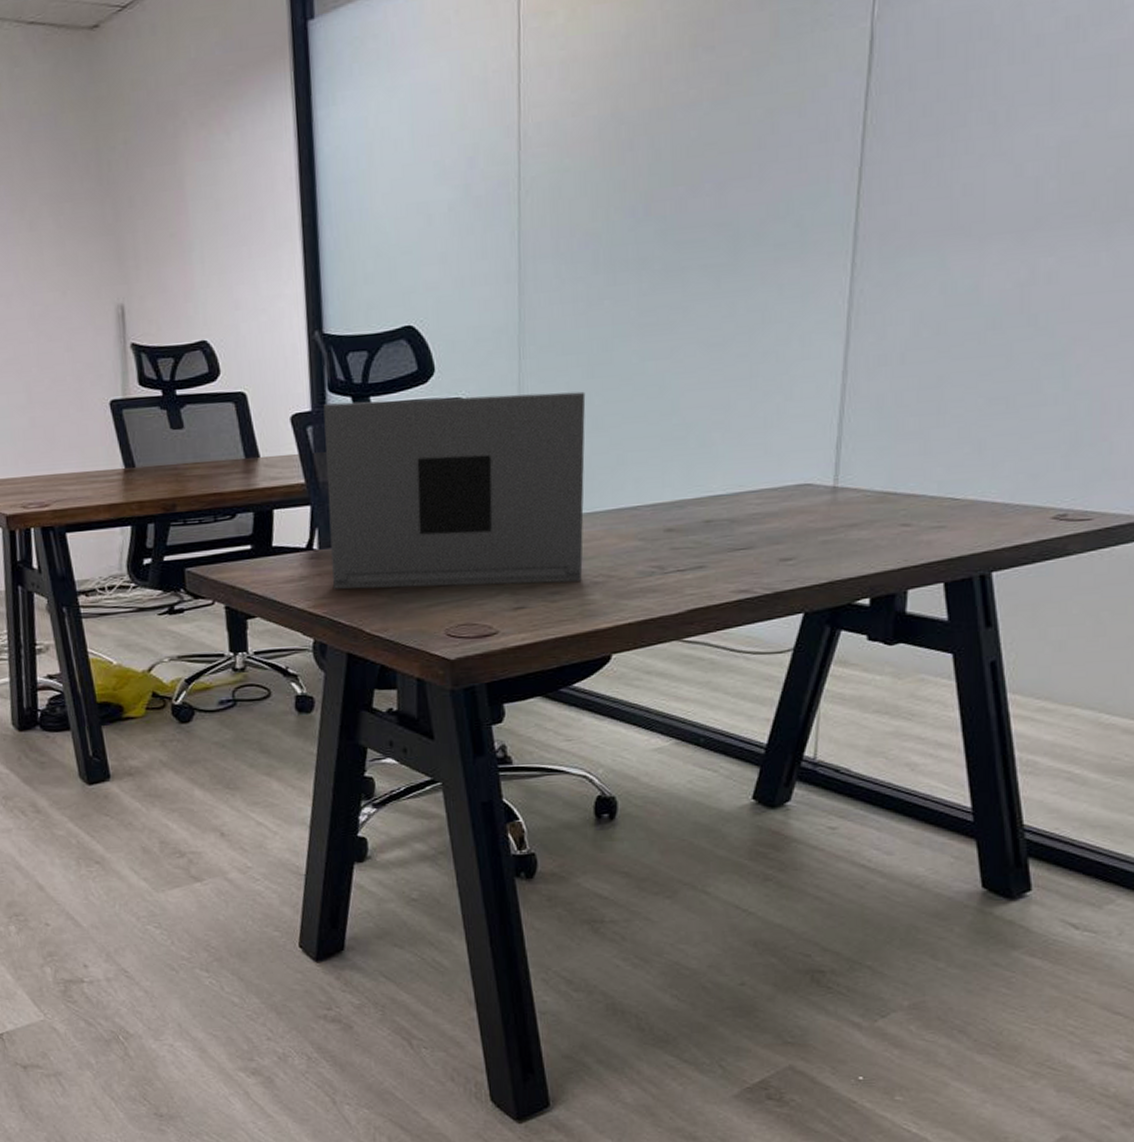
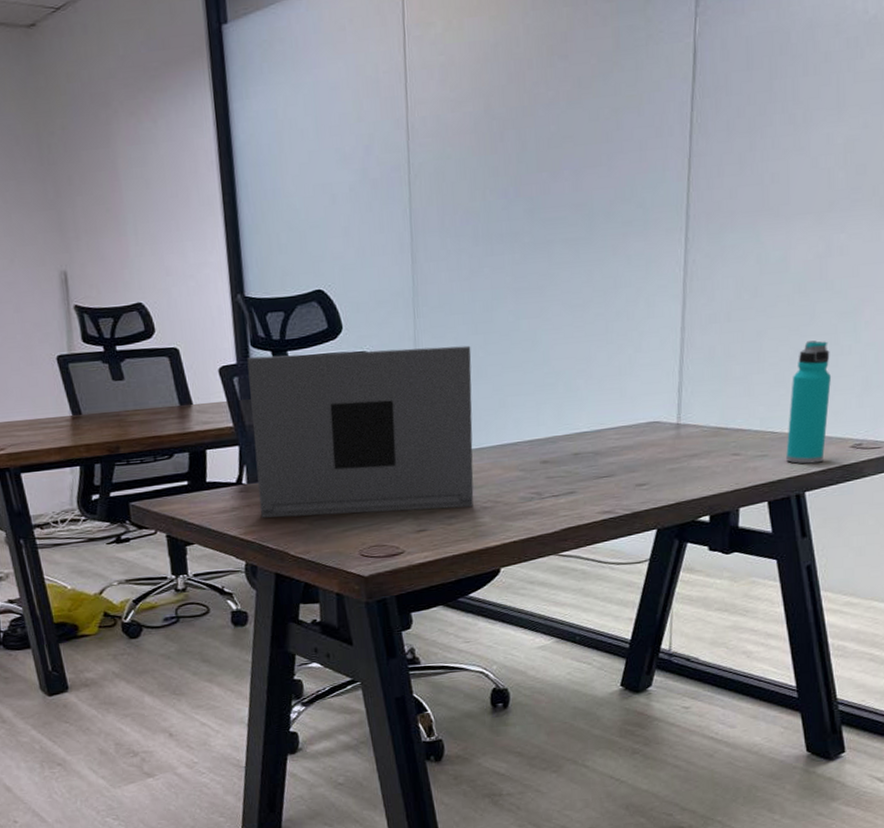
water bottle: none [969,387,1030,538] -> present [786,340,831,464]

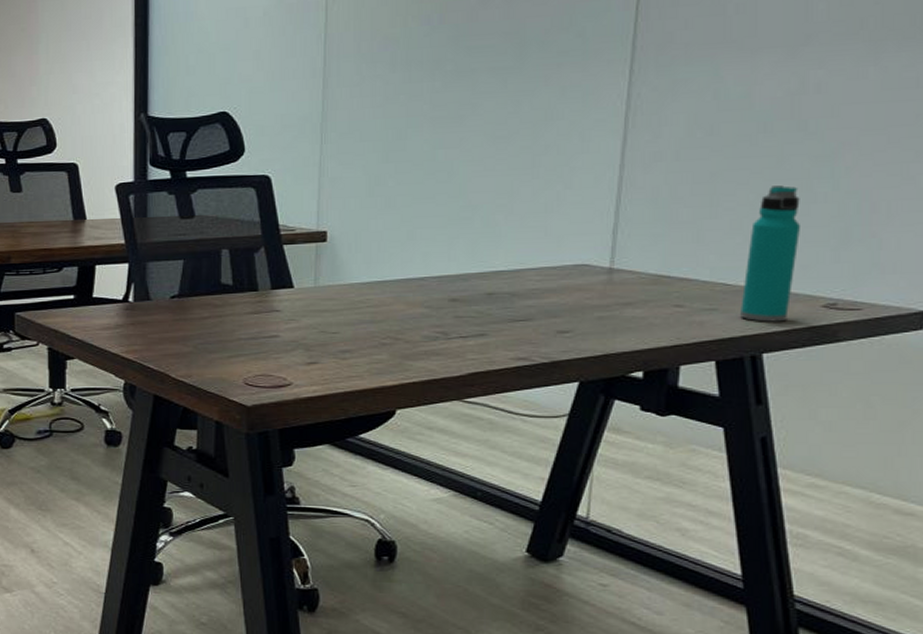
laptop: present [247,345,474,518] -> none [144,174,380,343]

